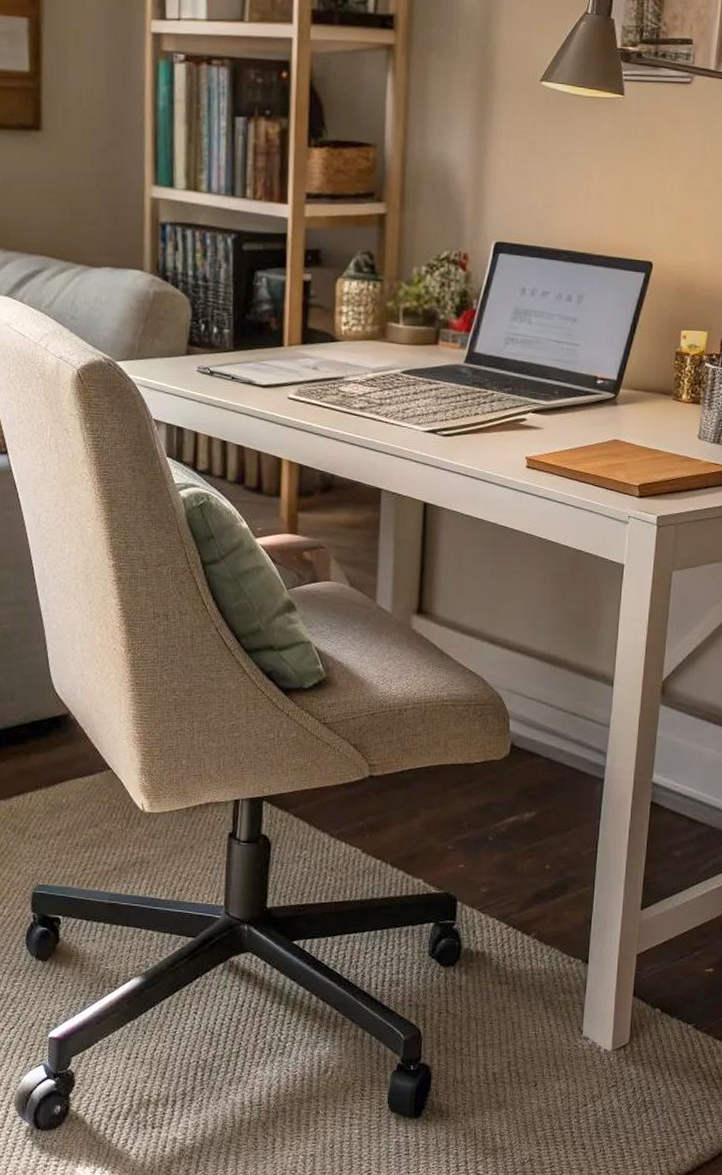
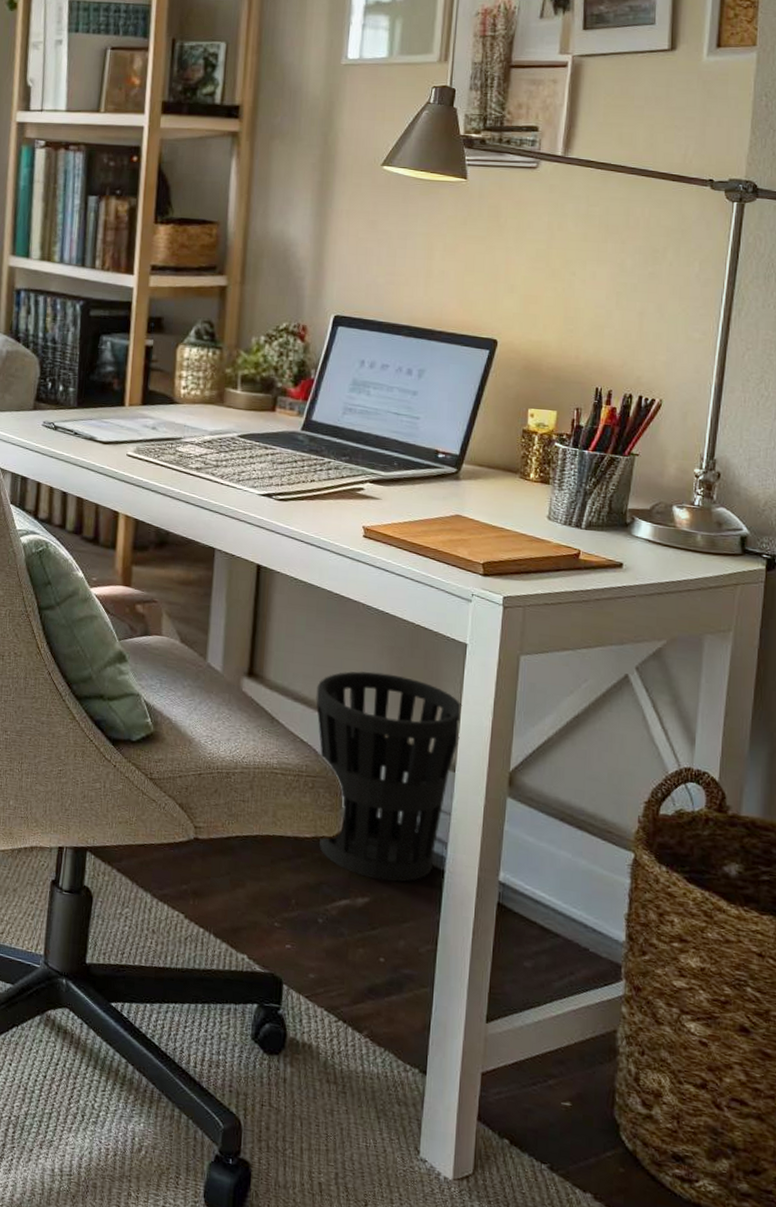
wastebasket: none [483,599,620,795] -> present [316,671,463,882]

